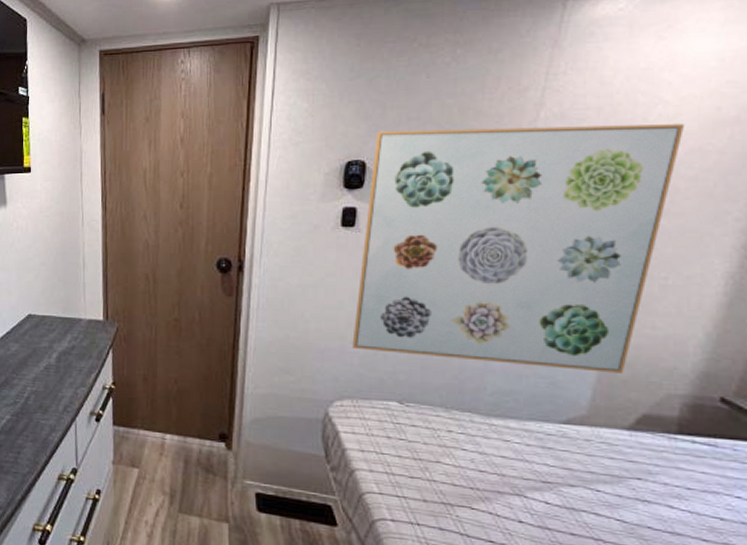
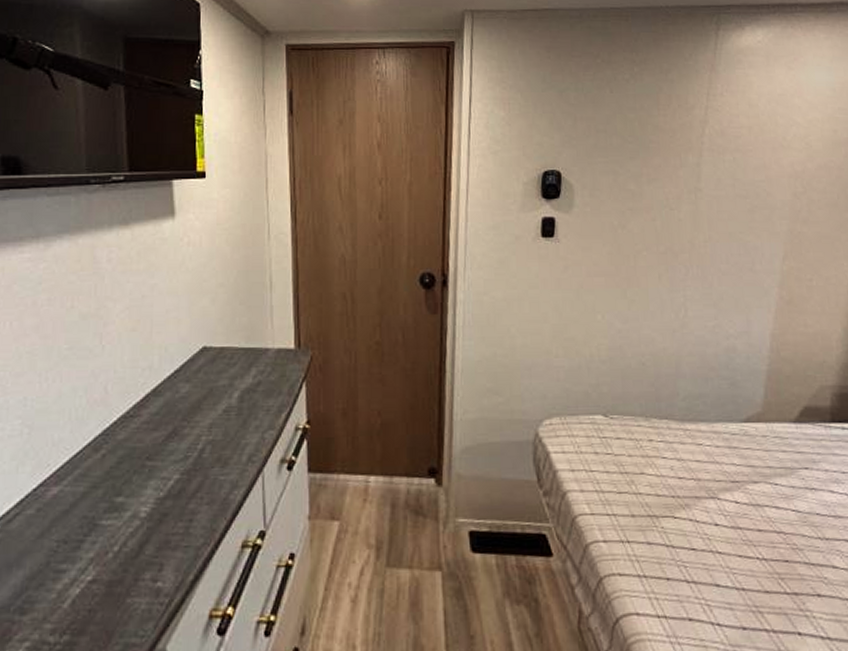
wall art: present [352,124,685,374] -> none [557,142,813,370]

